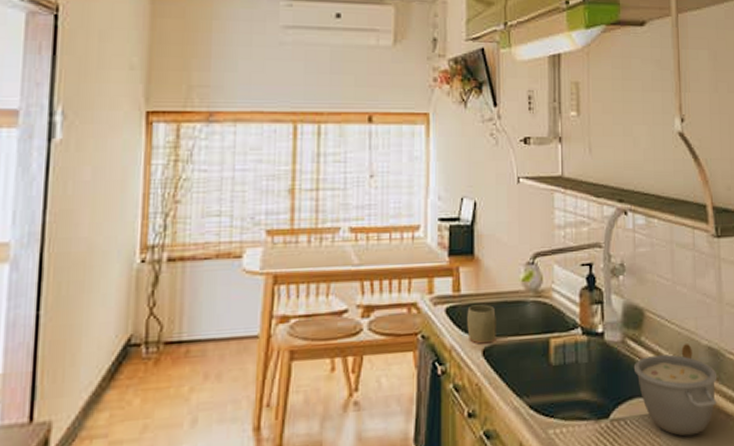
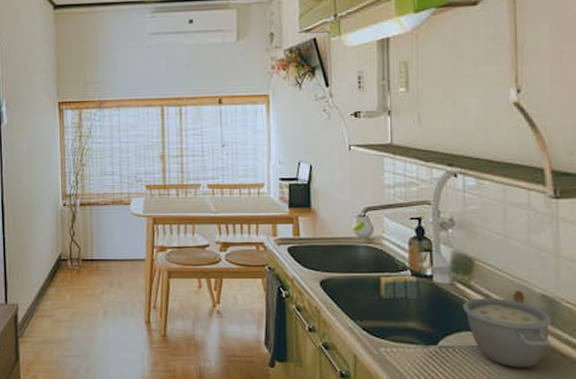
mug: present [467,304,496,344] -> none [306,246,332,277]

